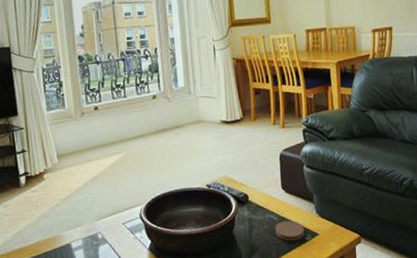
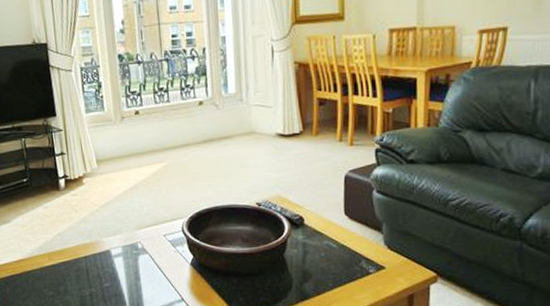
coaster: present [275,220,305,241] -> none [333,249,369,272]

